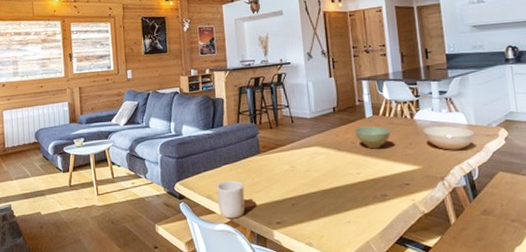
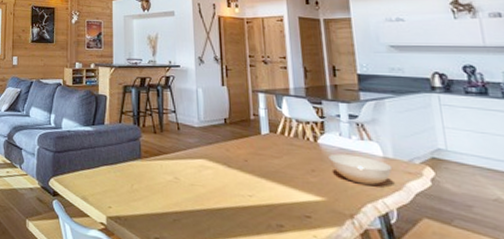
mug: present [216,180,246,219] -> none [92,183,122,226]
bowl: present [354,126,391,149] -> none [248,144,291,171]

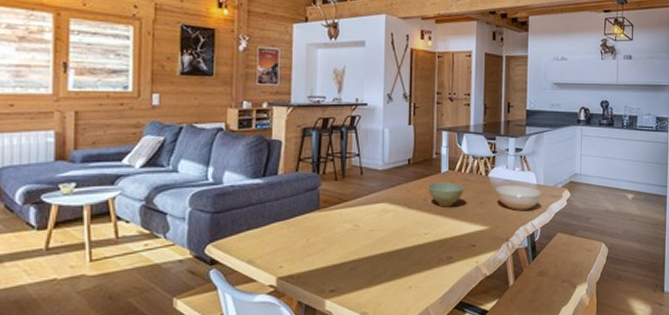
bowl: none [248,144,291,171] -> present [428,182,465,207]

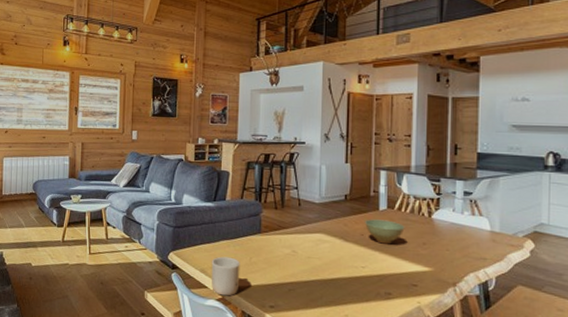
mug: none [260,241,296,288] -> present [211,256,240,296]
bowl: present [495,185,542,210] -> none [440,228,497,257]

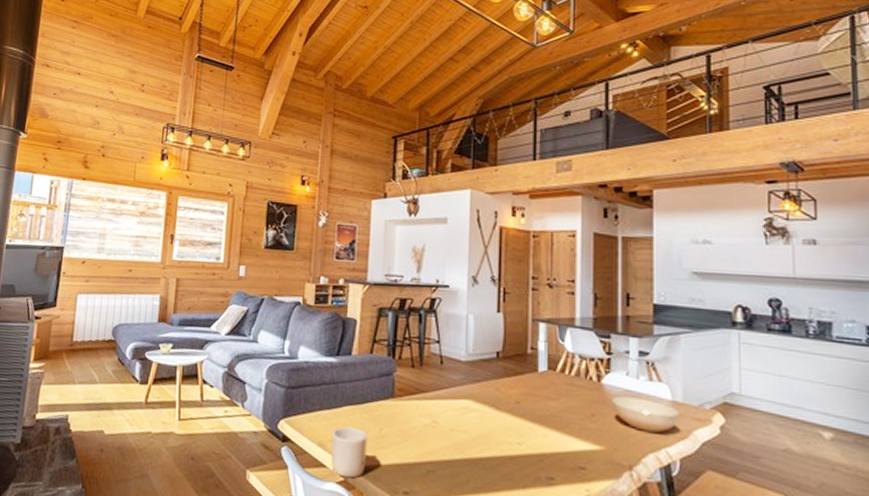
bowl: present [365,219,405,244] -> none [521,382,570,415]
bowl: none [440,228,497,257] -> present [612,396,681,433]

